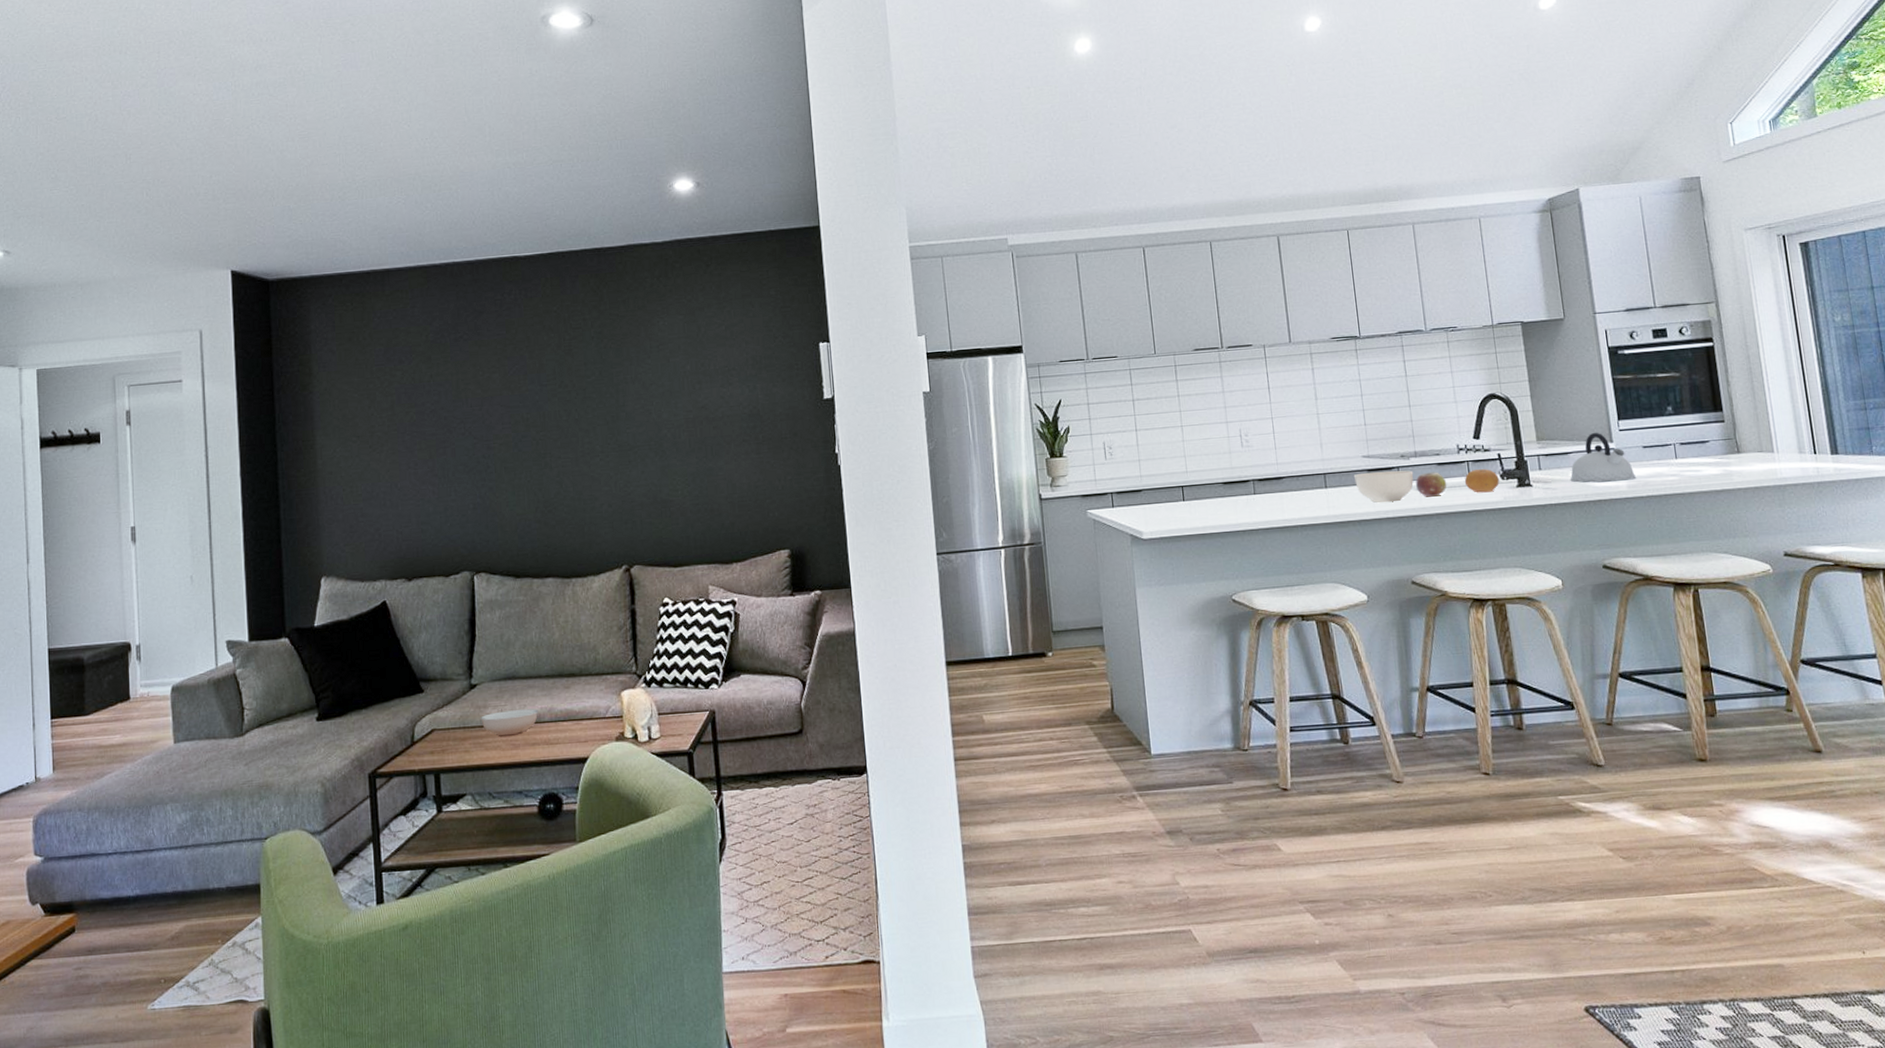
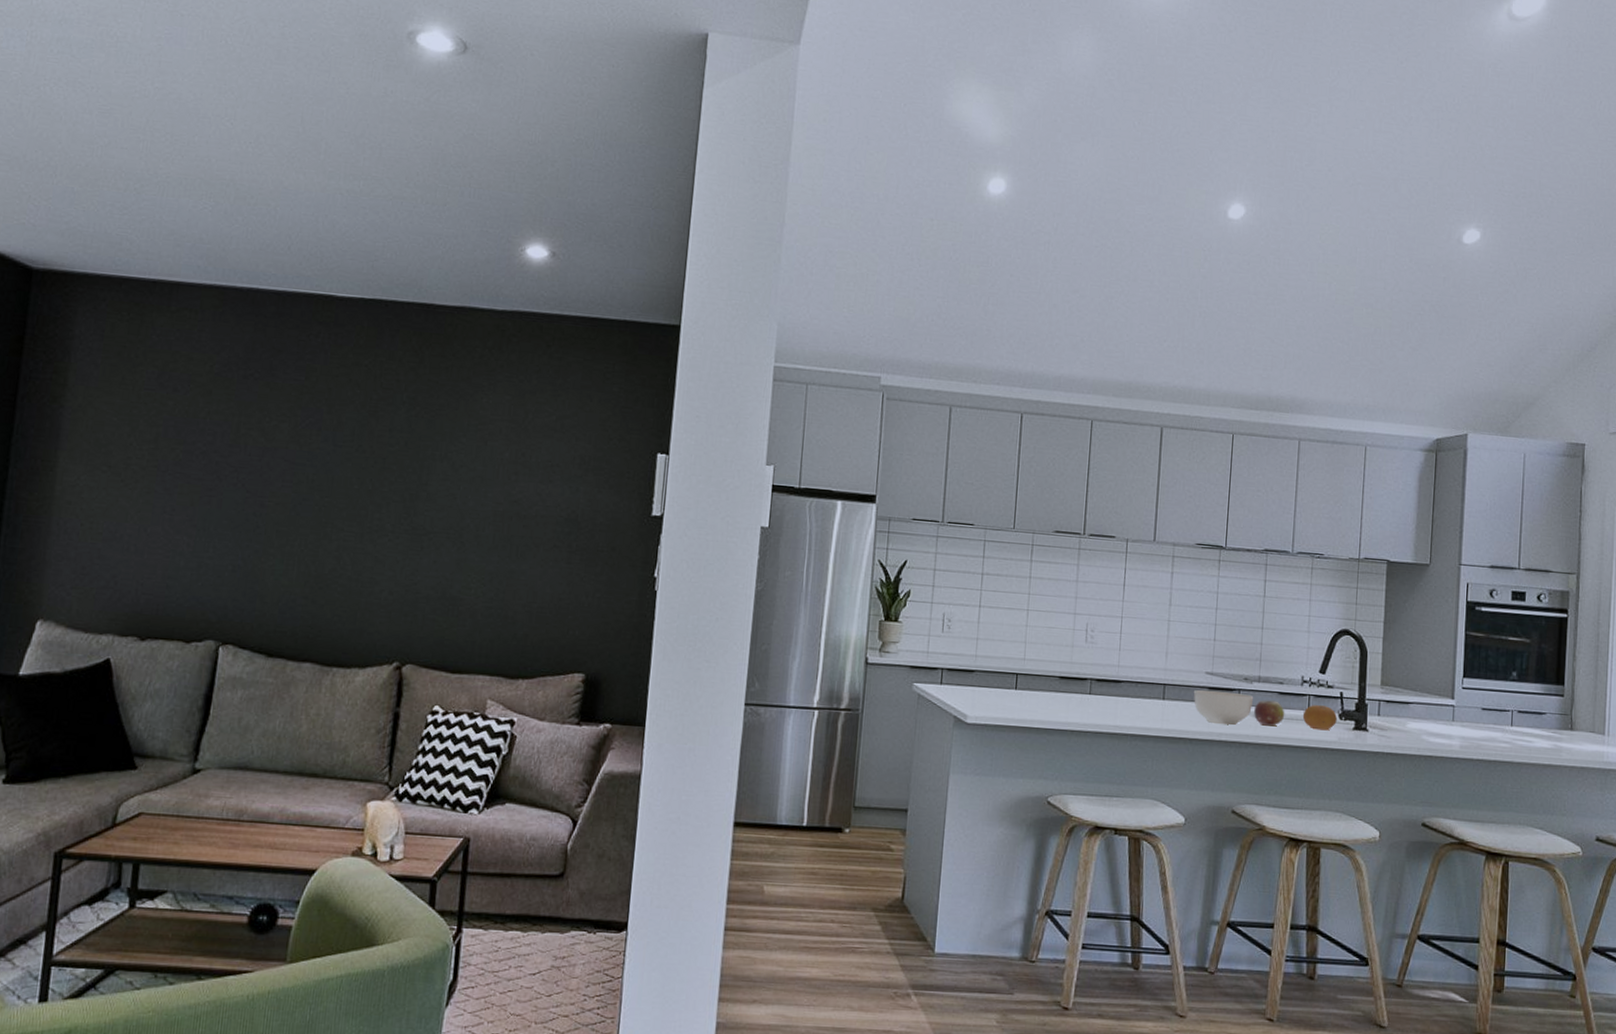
bowl: present [481,709,539,736] -> none [199,803,269,833]
kettle: present [1570,432,1637,483] -> none [1406,686,1471,741]

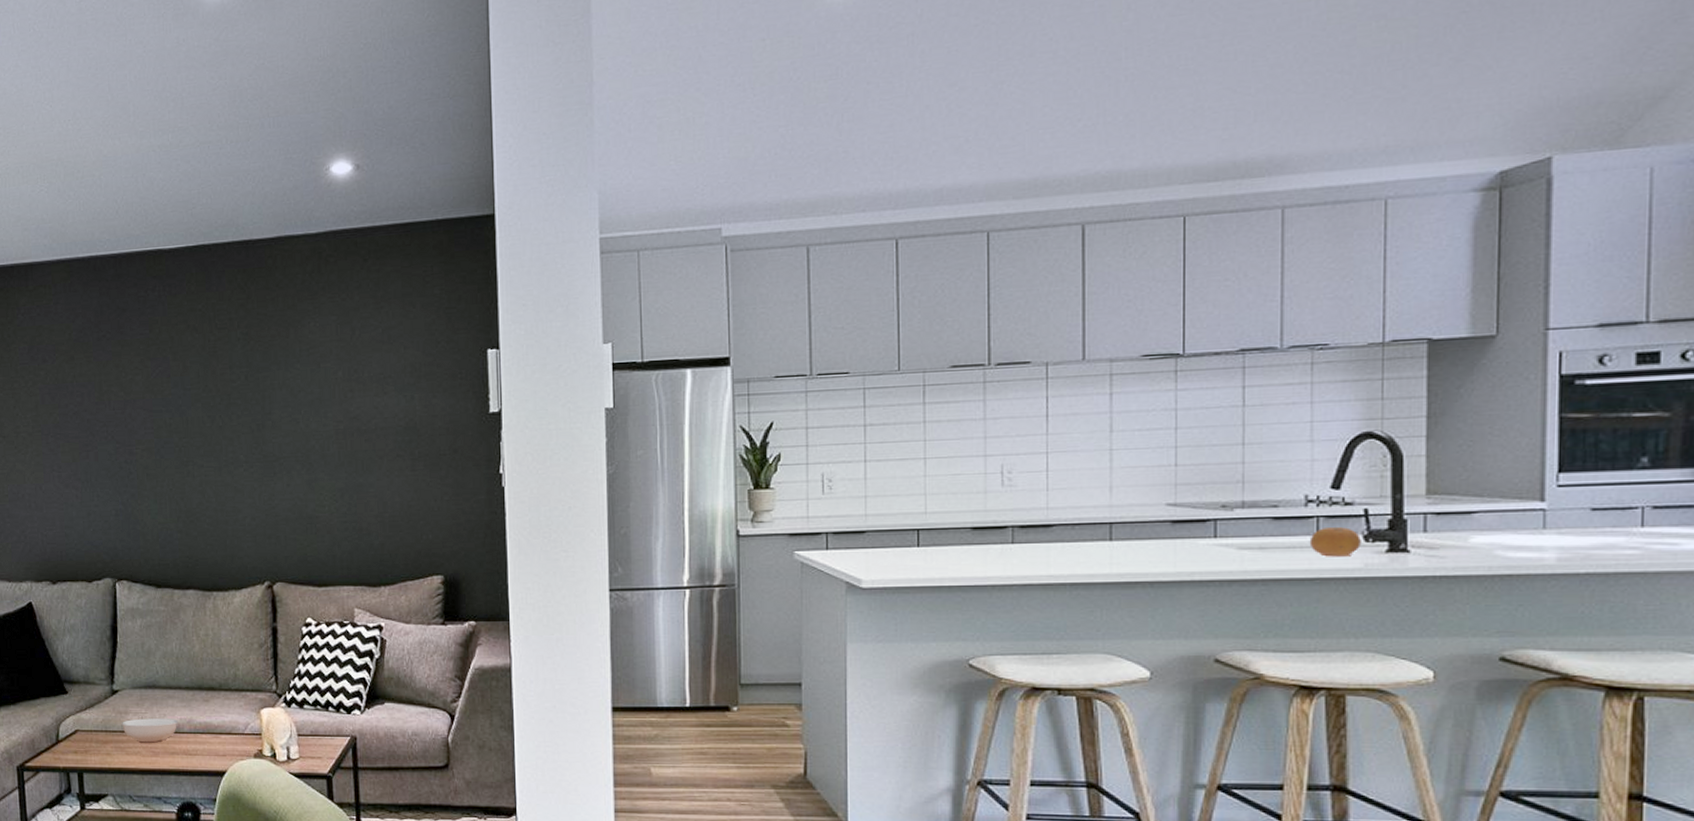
bowl: none [199,803,269,833] -> present [122,718,178,743]
bowl: present [1193,689,1254,726] -> none [1150,523,1237,563]
fruit: present [1254,700,1285,726] -> none [1238,528,1283,558]

